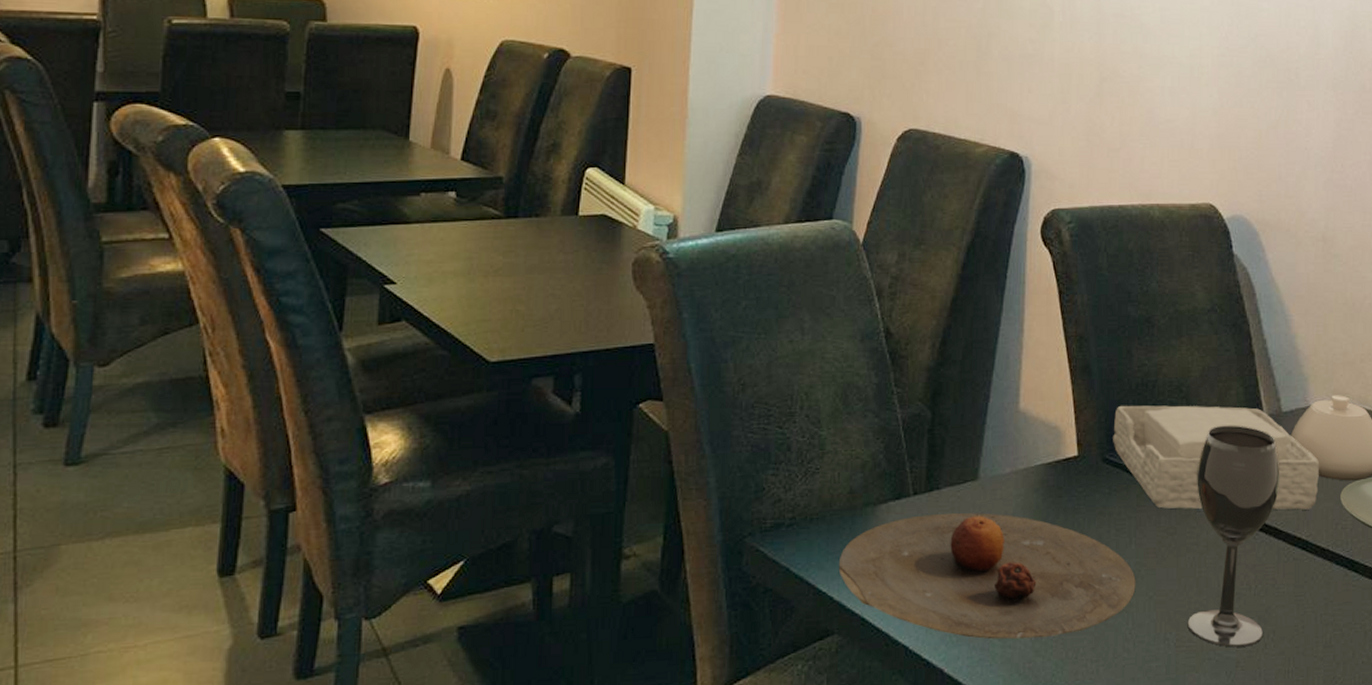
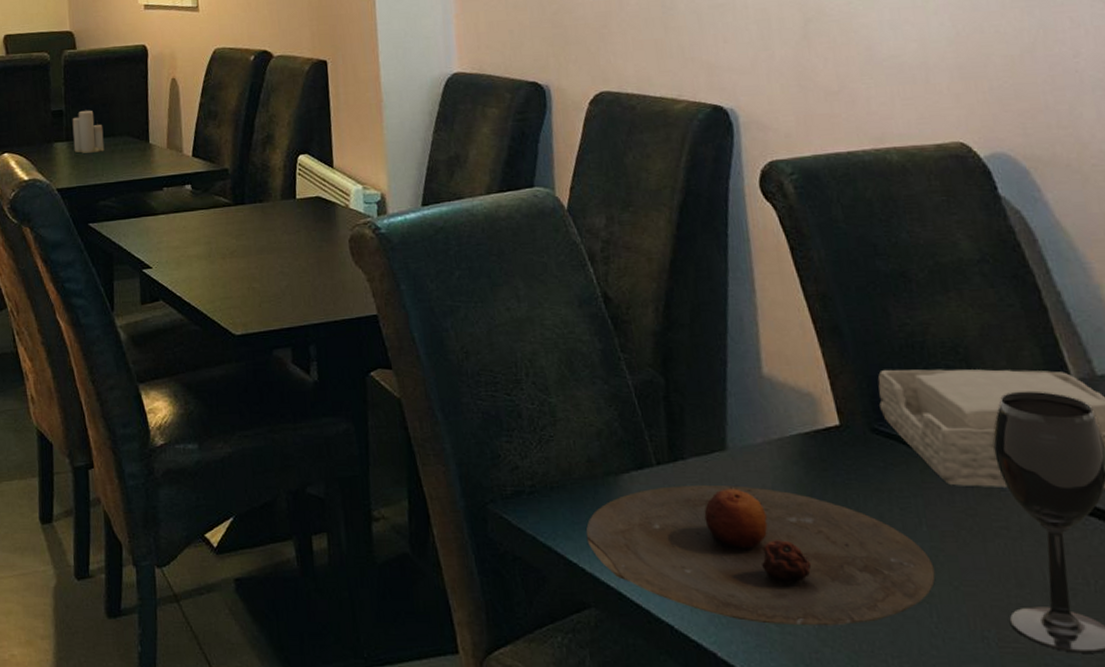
candle: none [310,94,352,146] -> present [72,109,105,153]

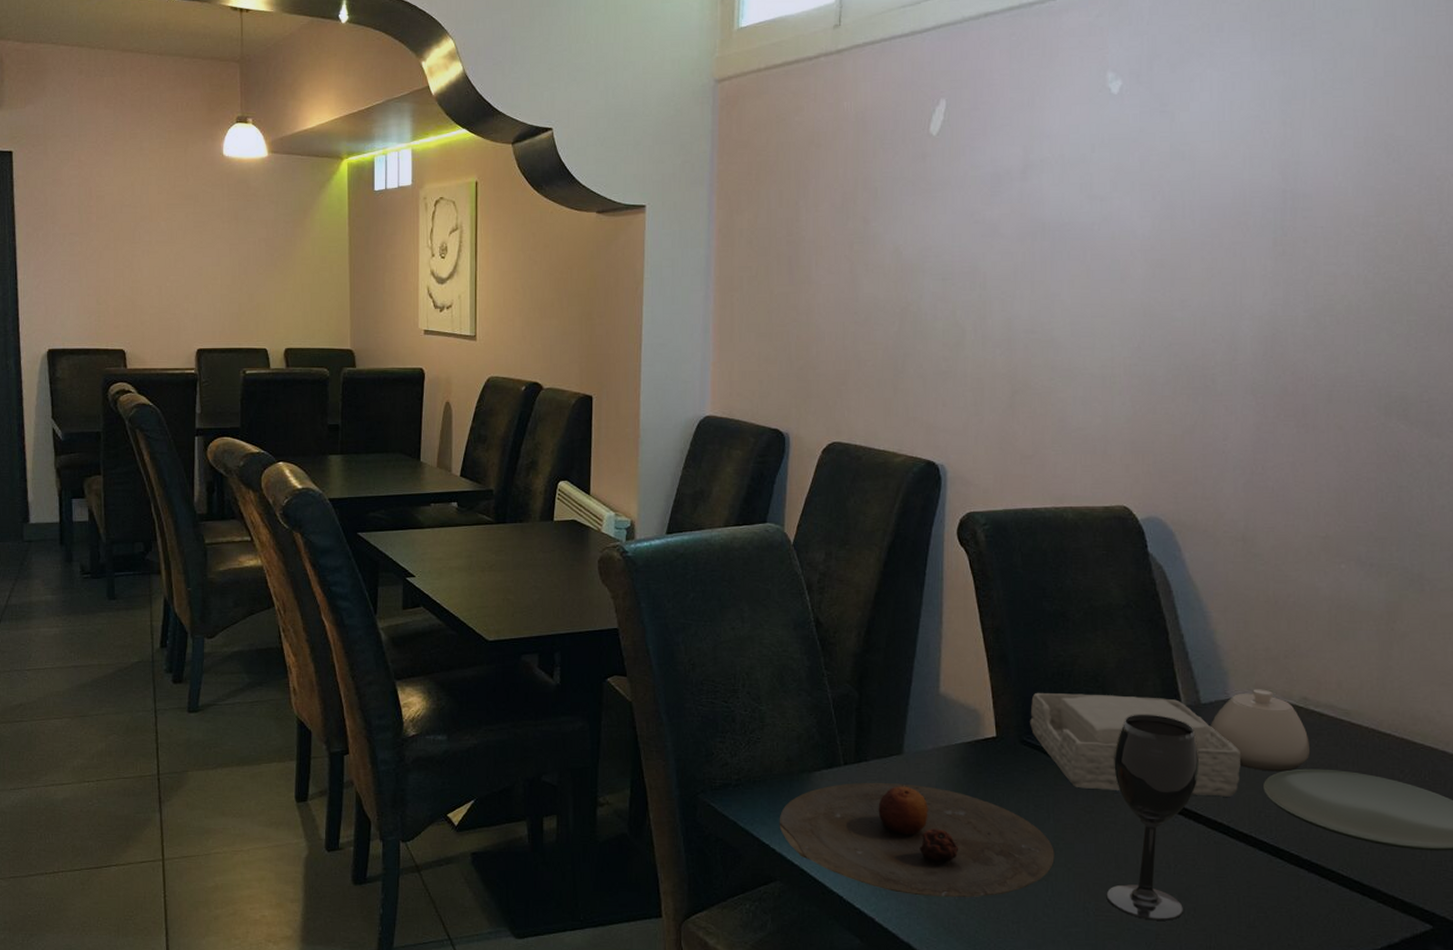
candle: present [72,109,105,153] -> none [347,425,377,467]

